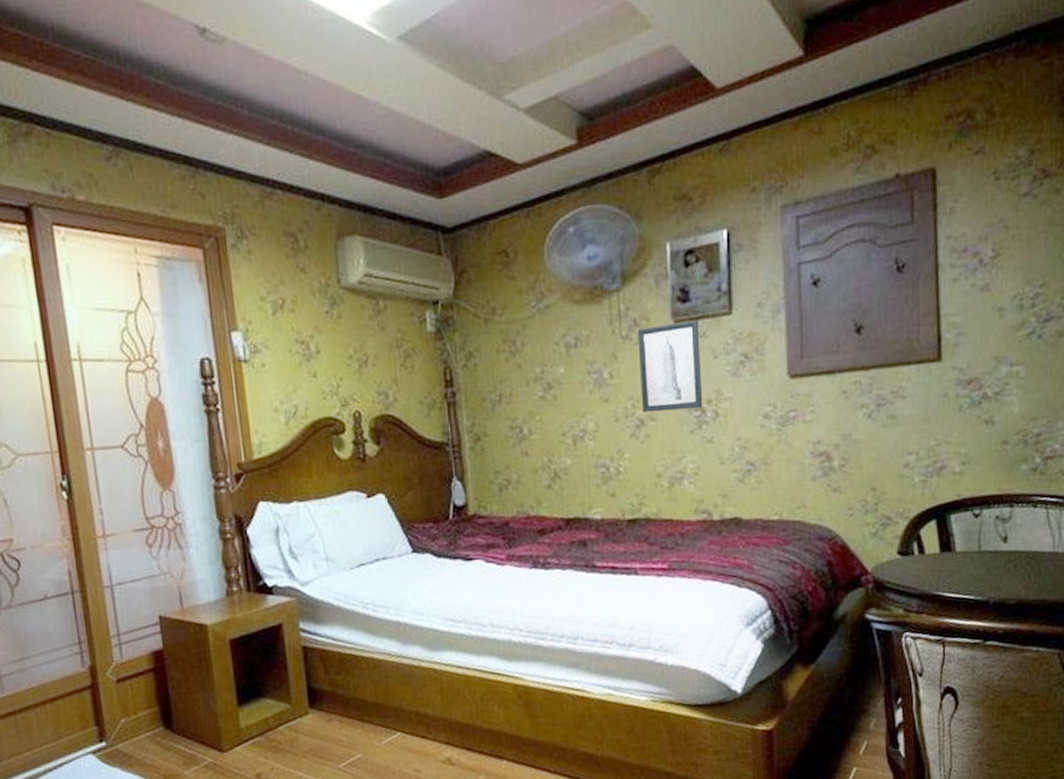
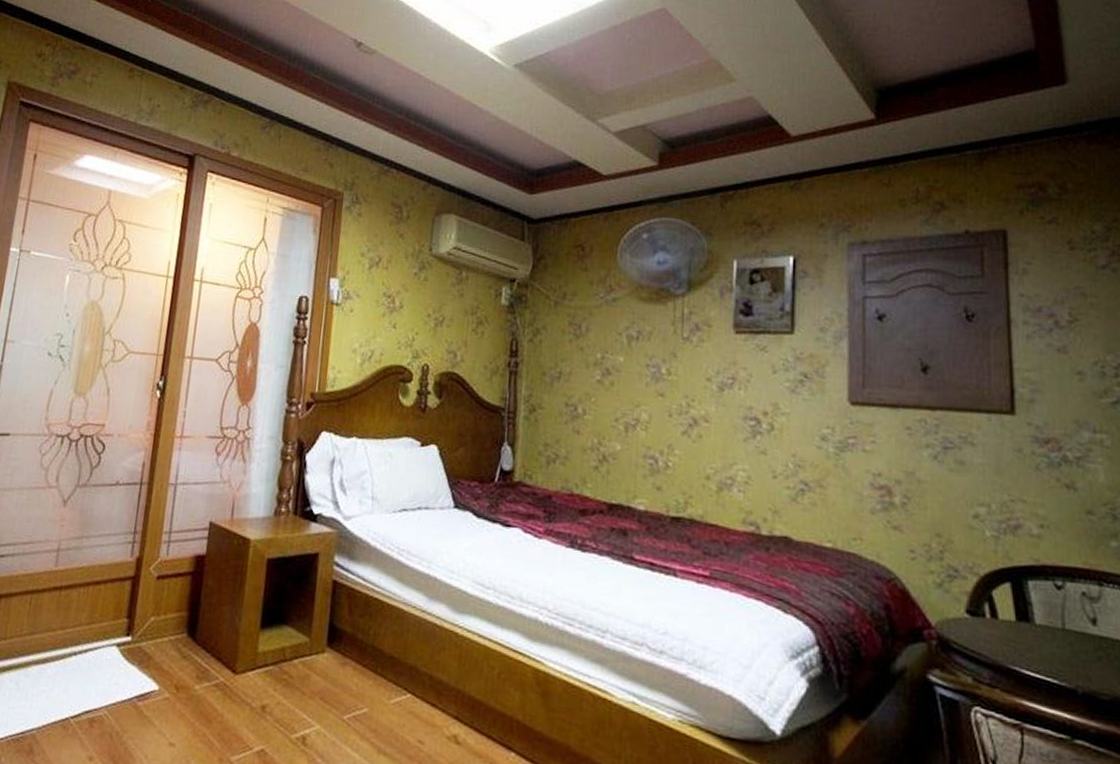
wall art: present [637,320,703,413] -> none [696,333,760,419]

